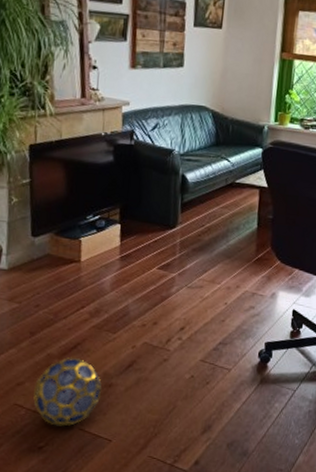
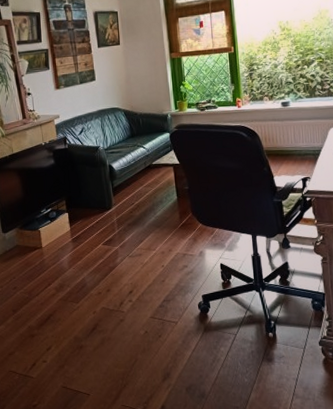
ball: present [33,357,102,427] -> none [22,326,76,386]

